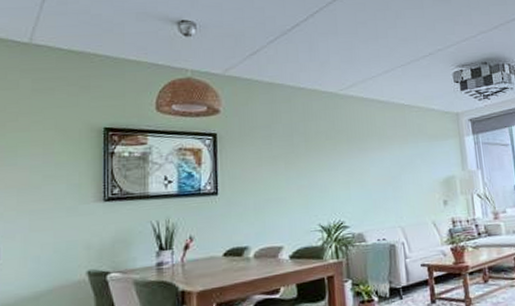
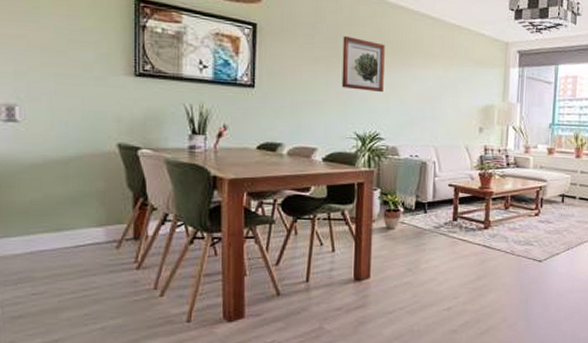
wall art: none [299,131,343,182] -> present [341,35,385,93]

